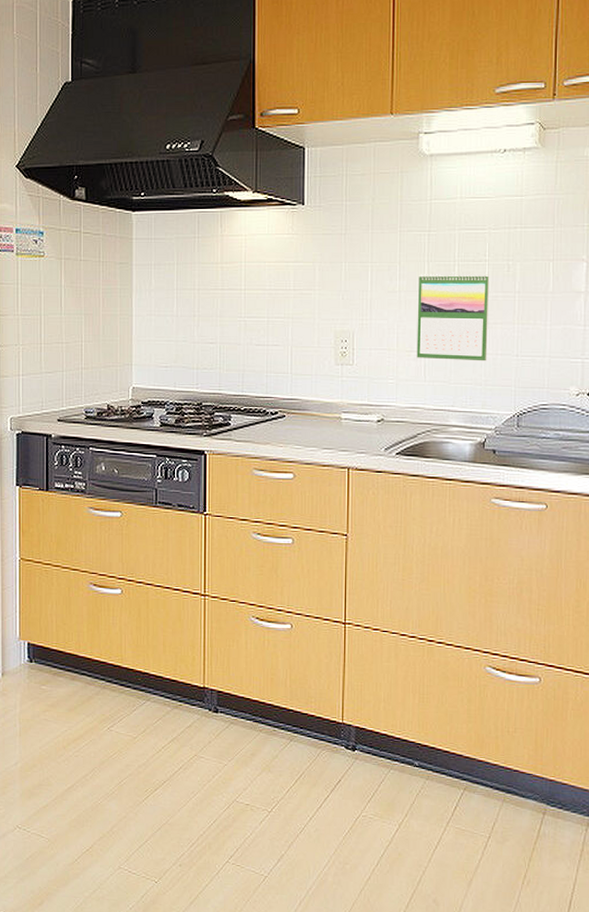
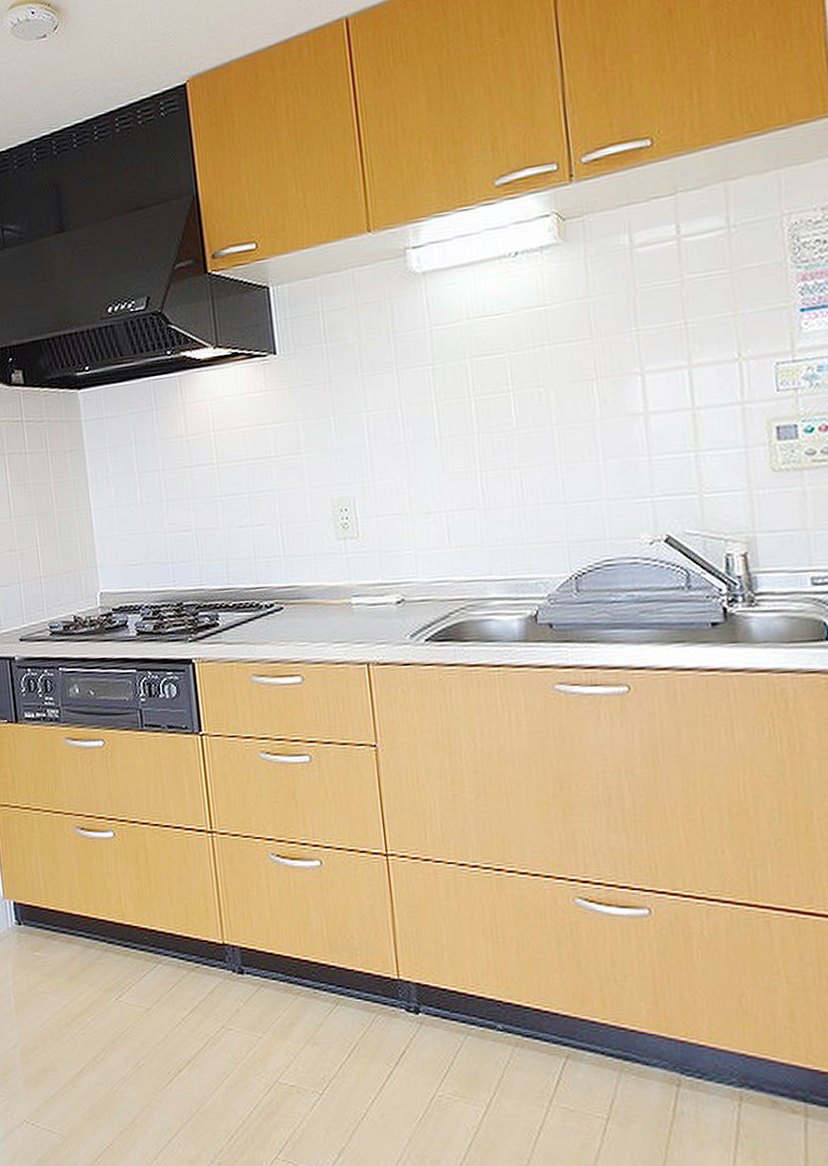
calendar: present [416,272,489,361] -> none [427,406,527,521]

